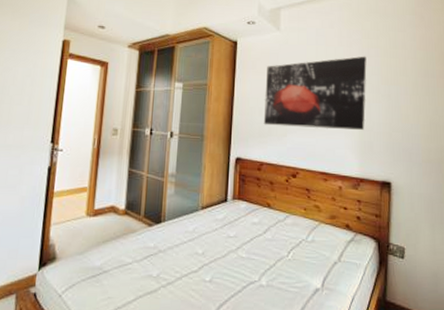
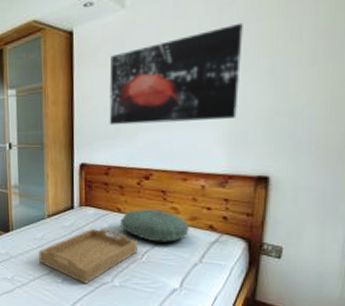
serving tray: none [188,222,284,282] -> present [39,228,138,283]
pillow: none [270,206,330,240] -> present [121,209,189,242]

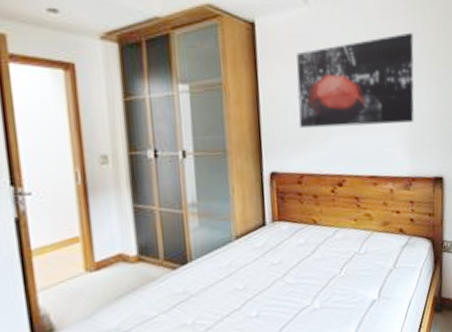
serving tray: present [39,228,138,283] -> none [226,244,336,313]
pillow: present [121,209,189,242] -> none [317,217,383,253]

